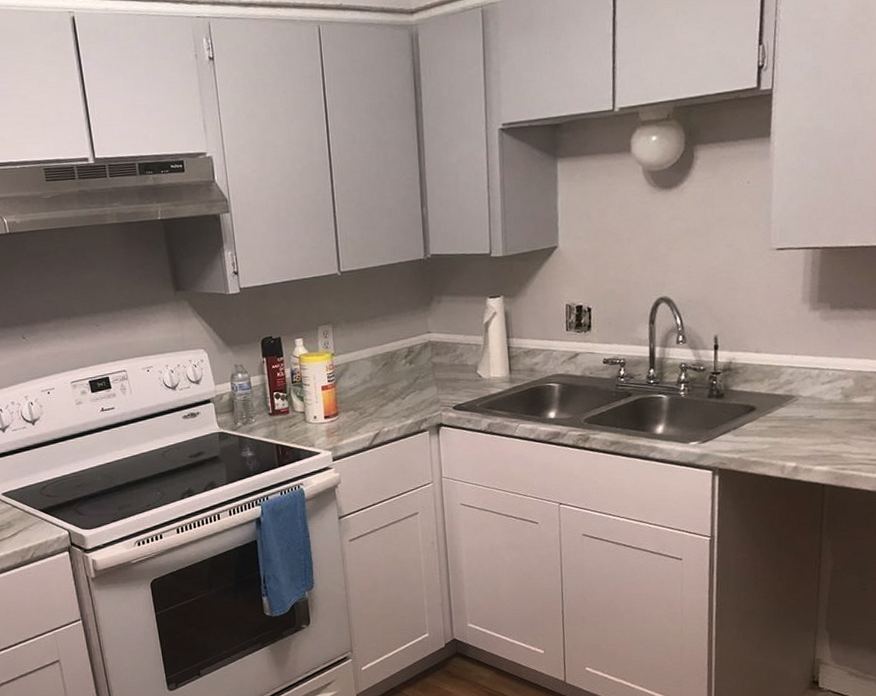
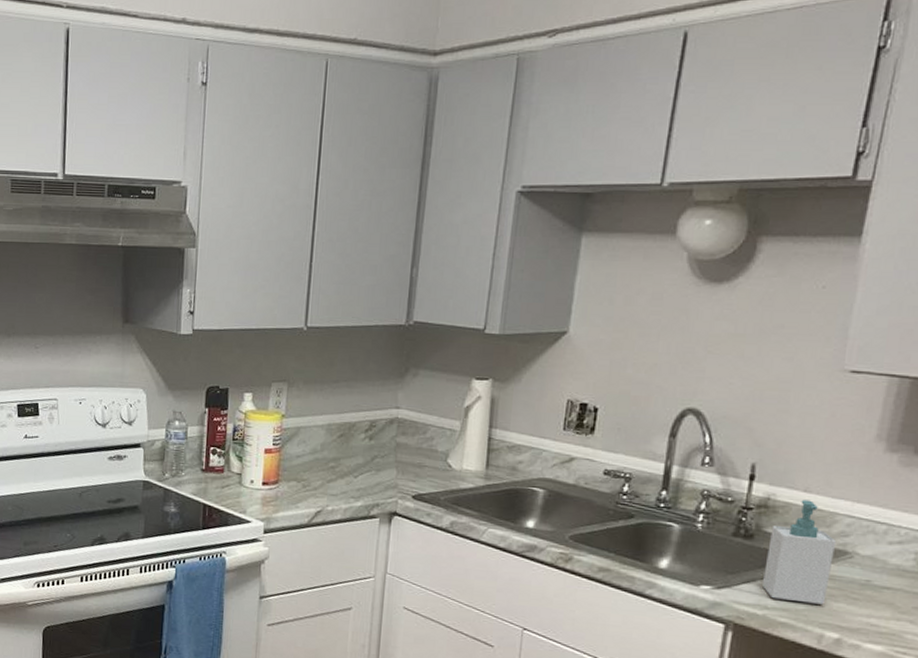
soap bottle: none [735,359,785,443] -> present [762,500,837,605]

